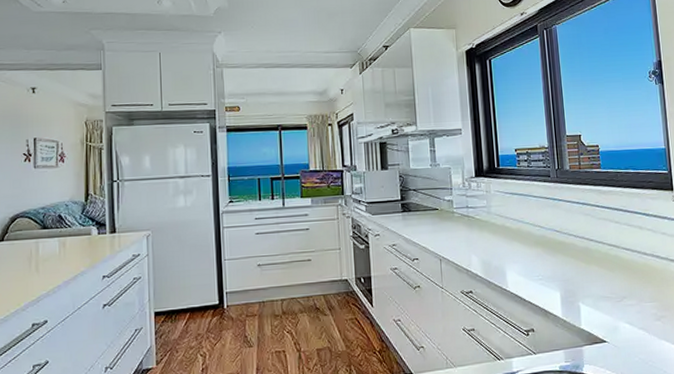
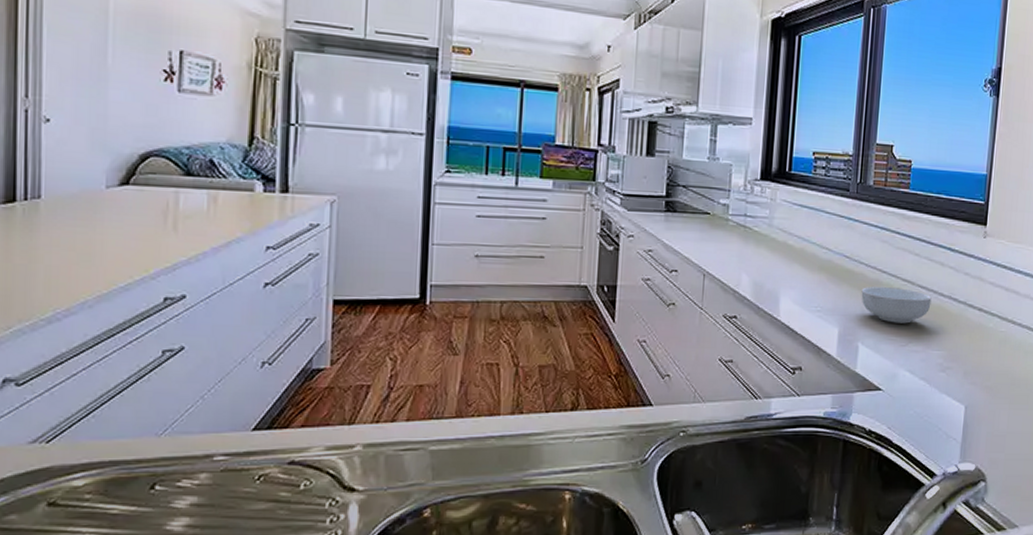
cereal bowl: none [574,252,637,283] -> present [861,286,932,324]

